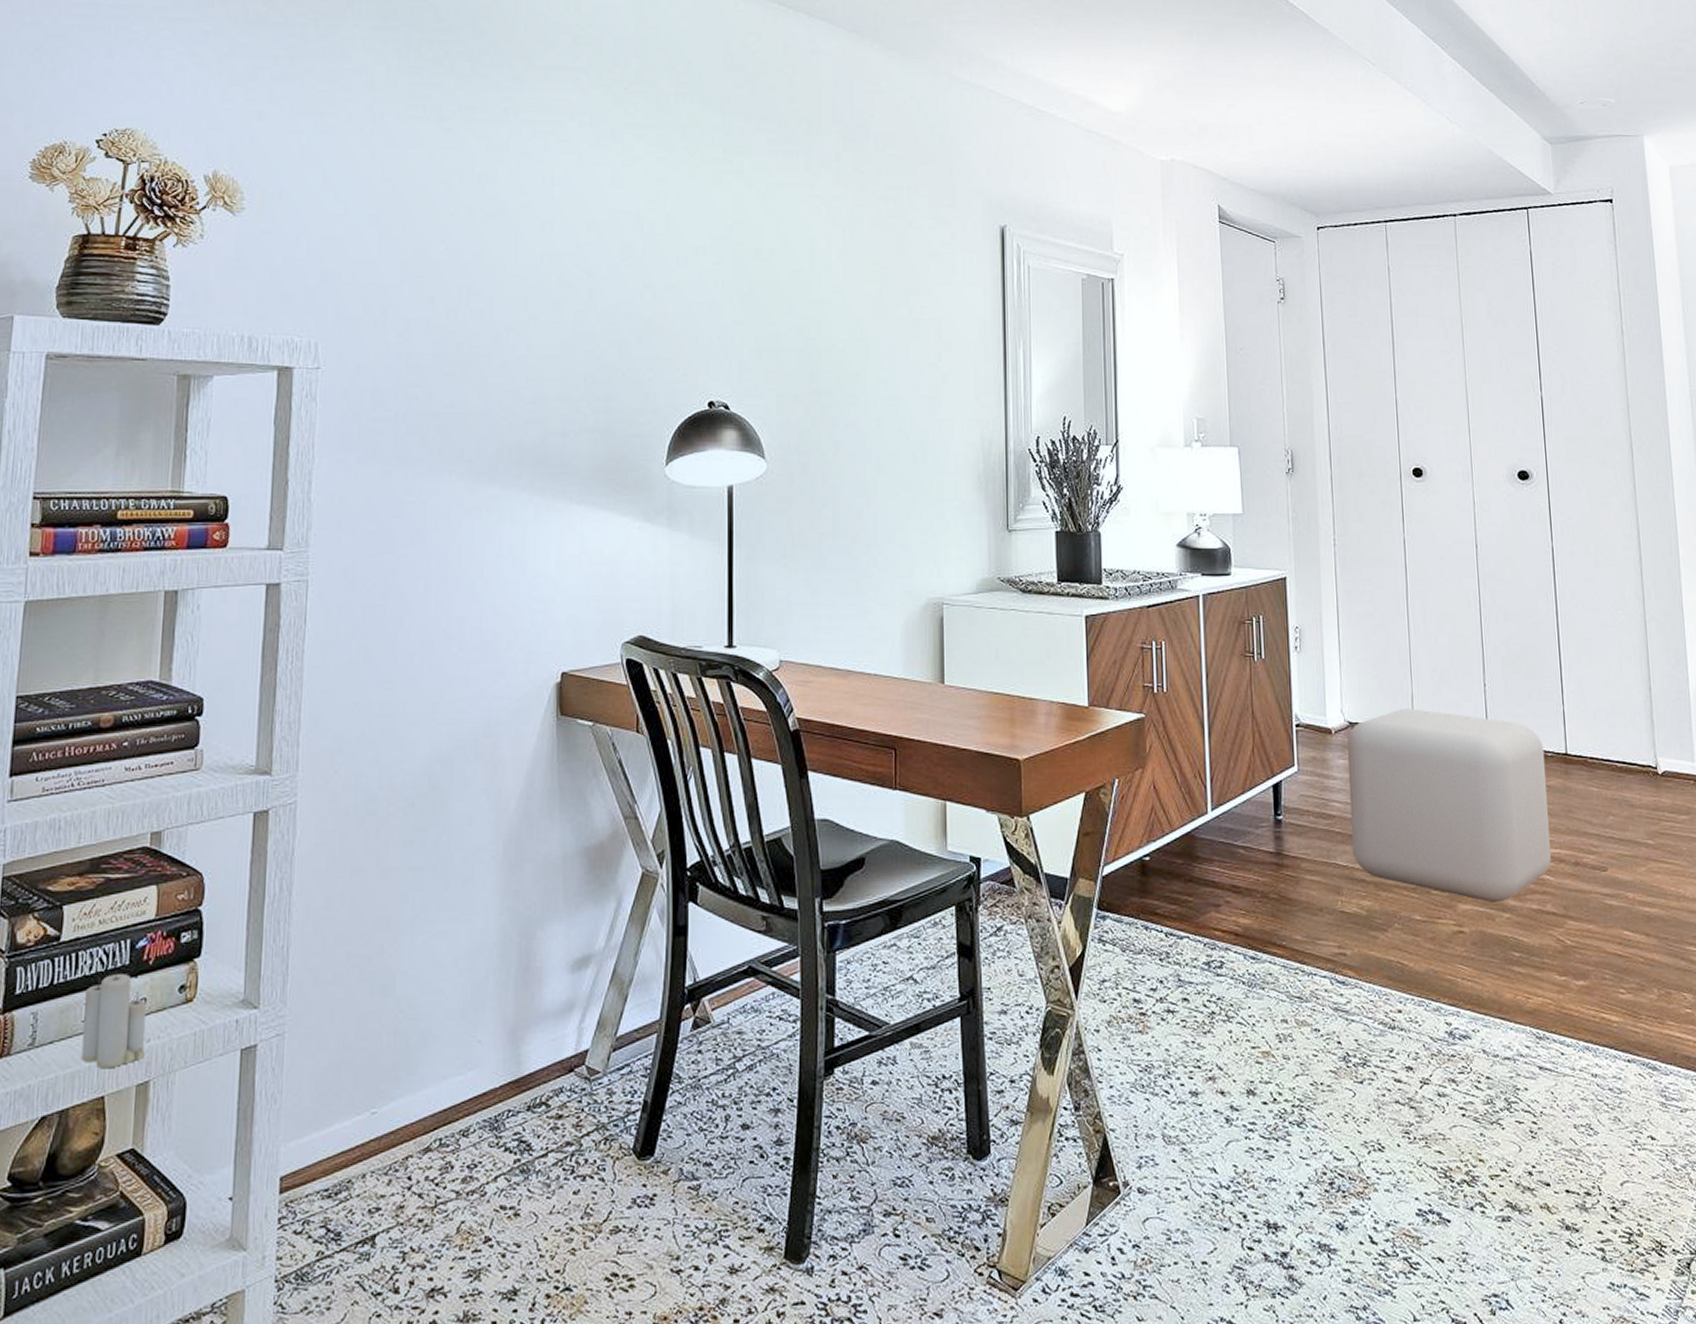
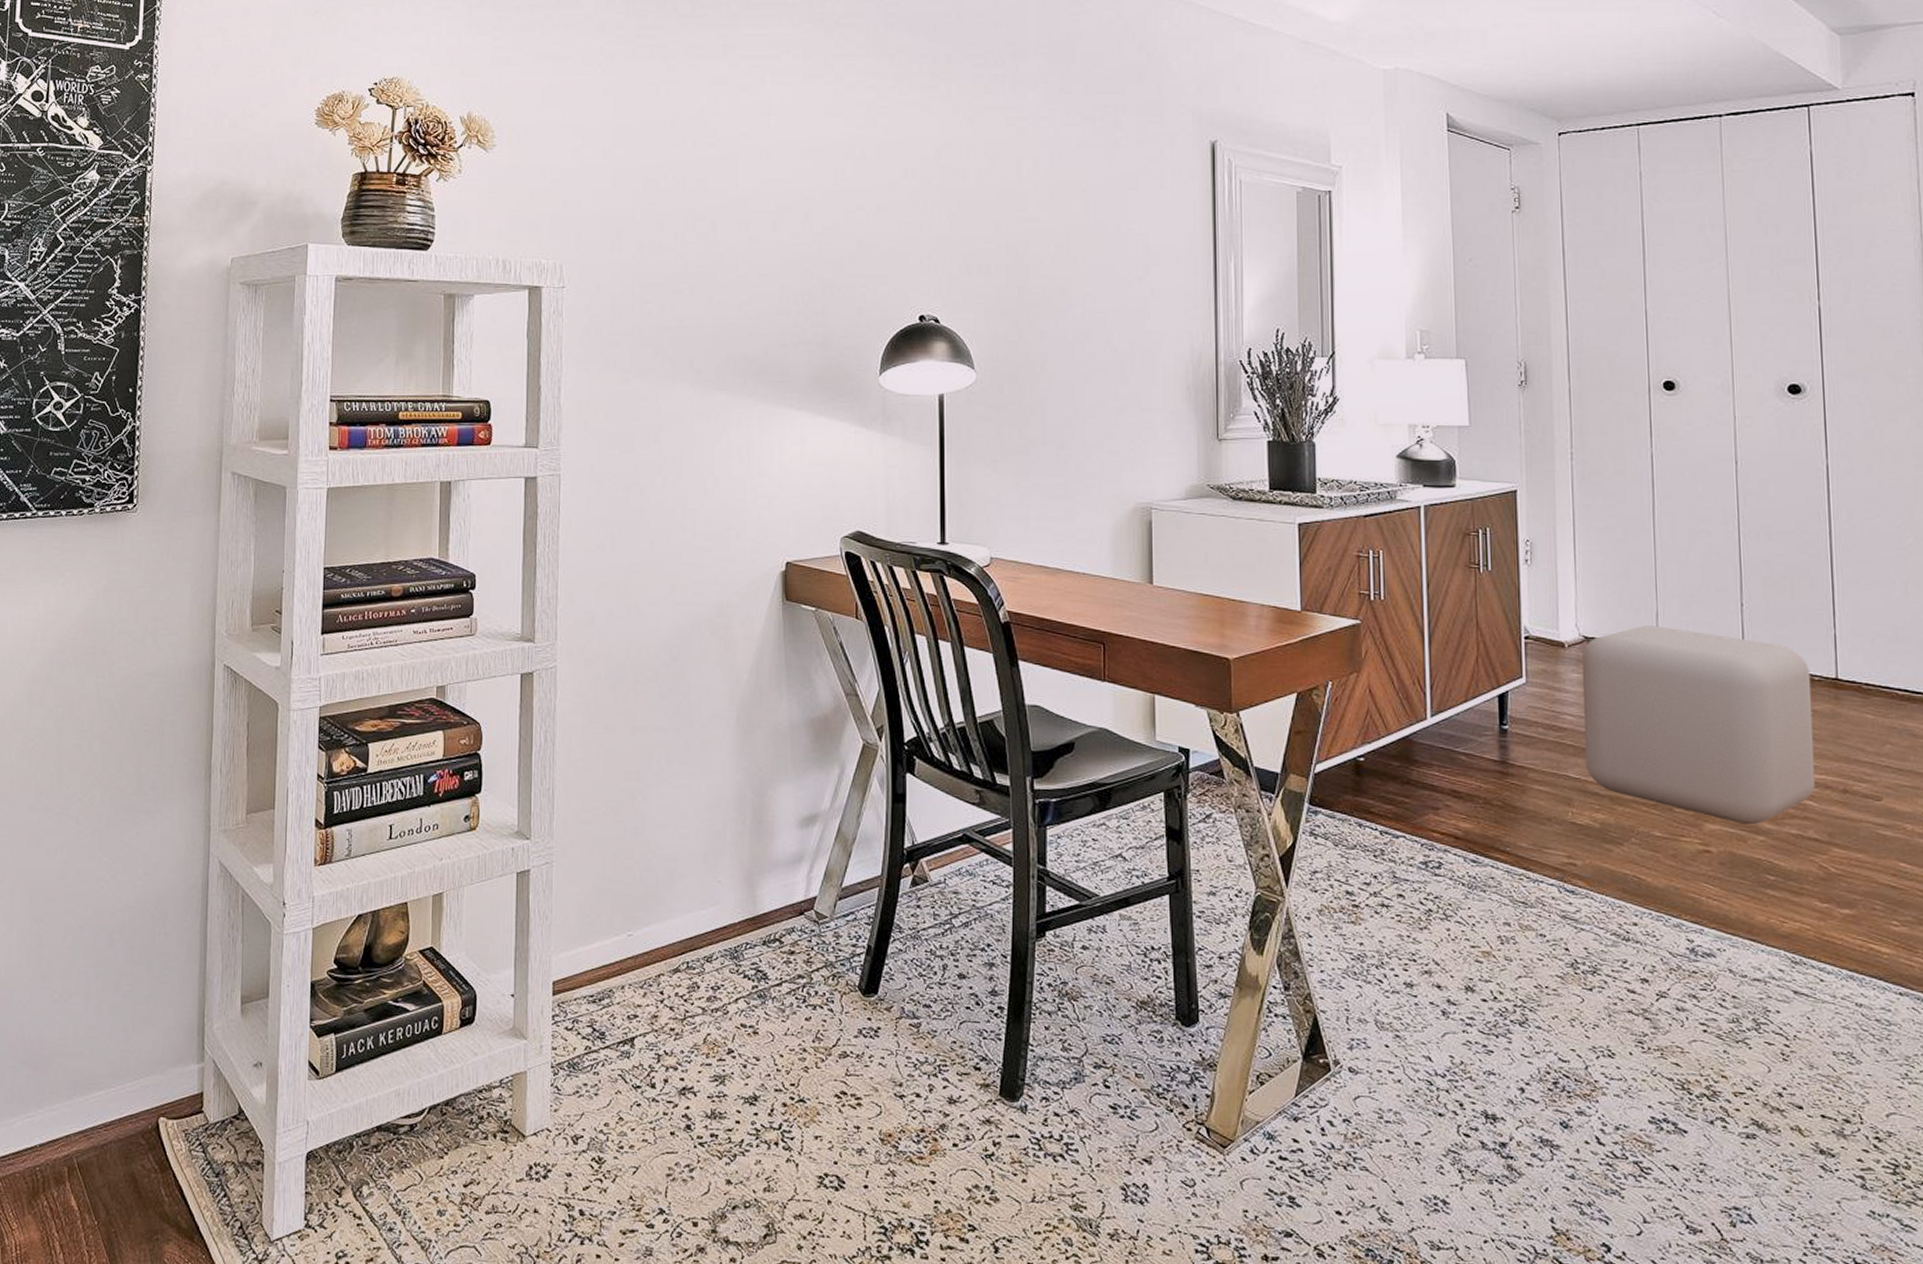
candle: present [81,971,146,1068] -> none [388,800,439,879]

